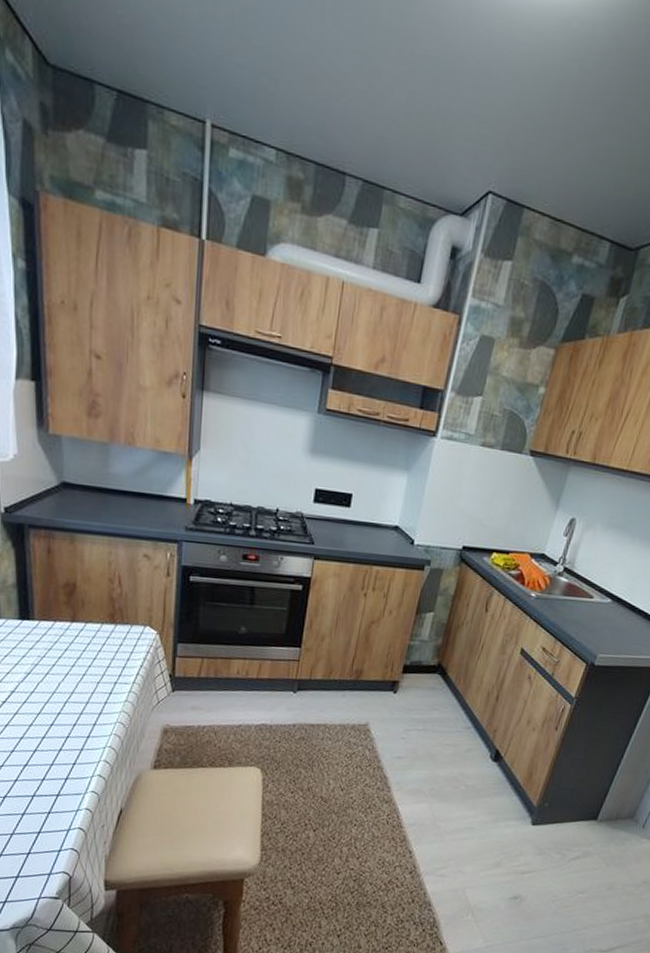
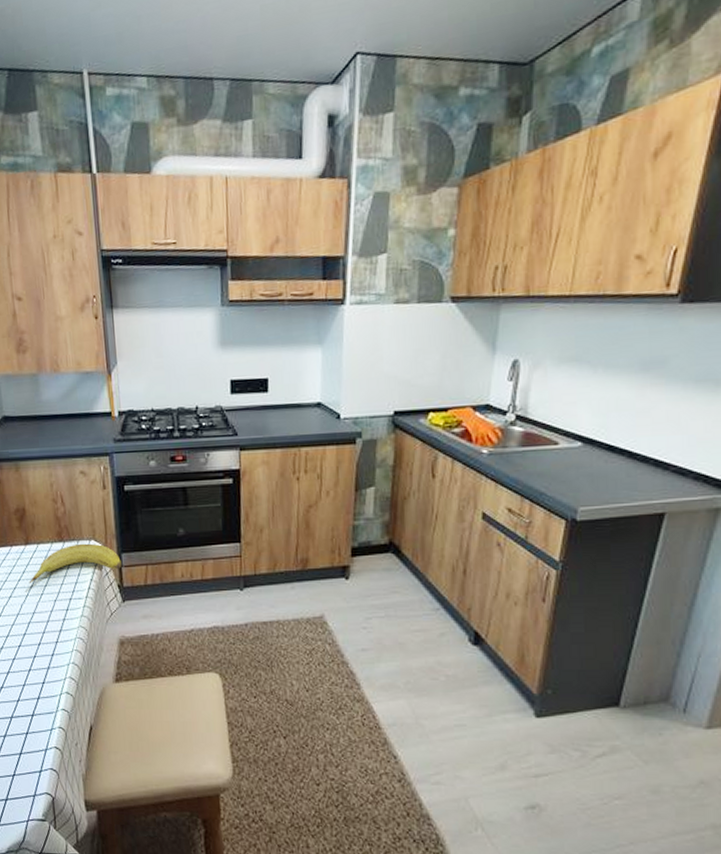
fruit: none [70,627,176,663] -> present [29,543,122,584]

